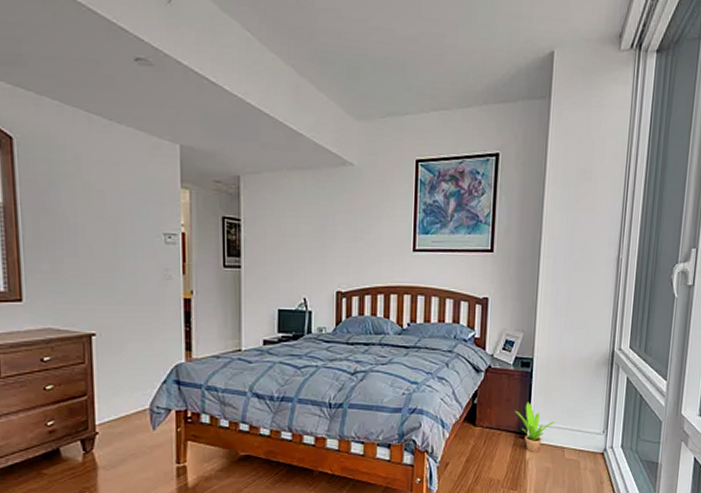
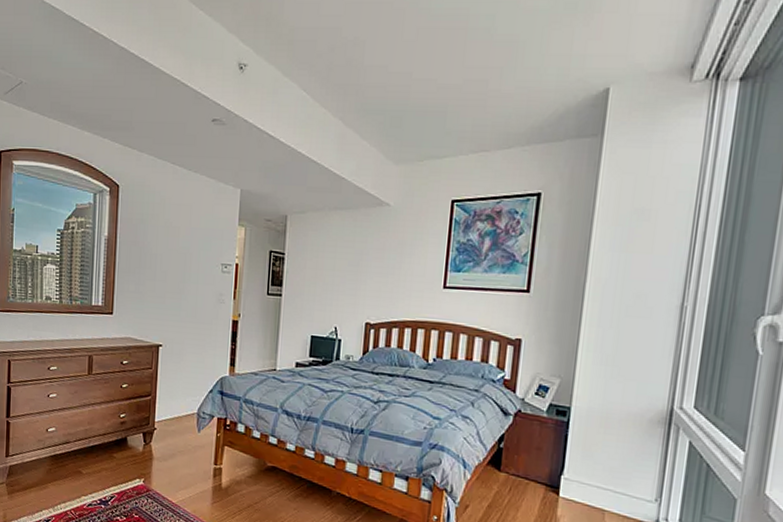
potted plant: present [515,401,556,452] -> none [546,453,596,510]

